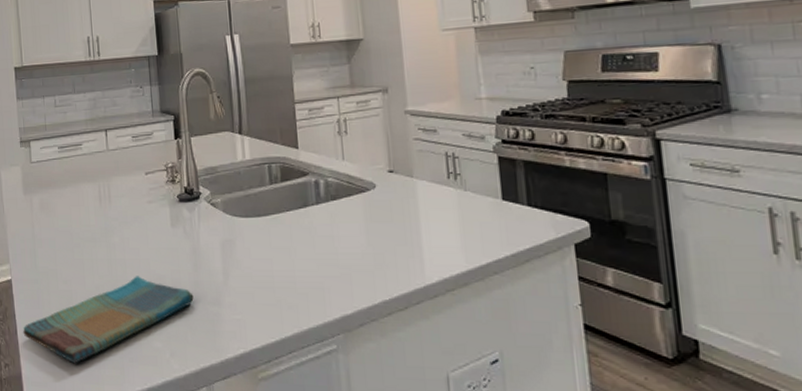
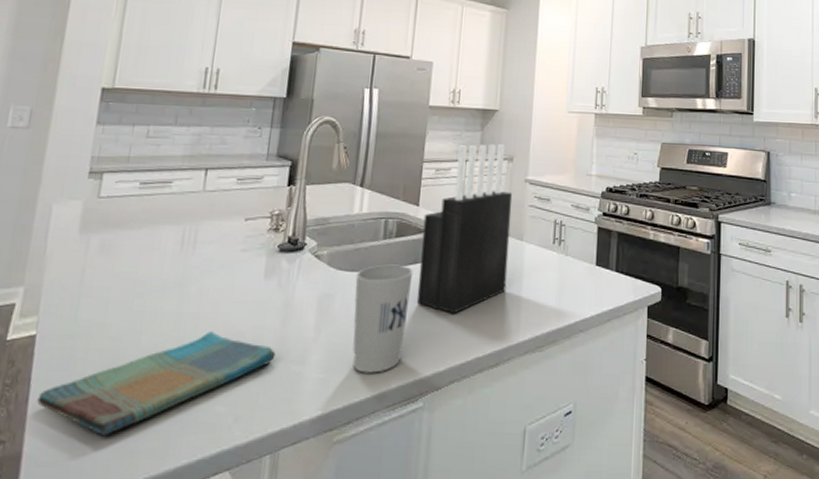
cup: none [251,209,308,315] -> present [352,264,414,373]
knife block: none [305,75,403,257] -> present [416,144,513,314]

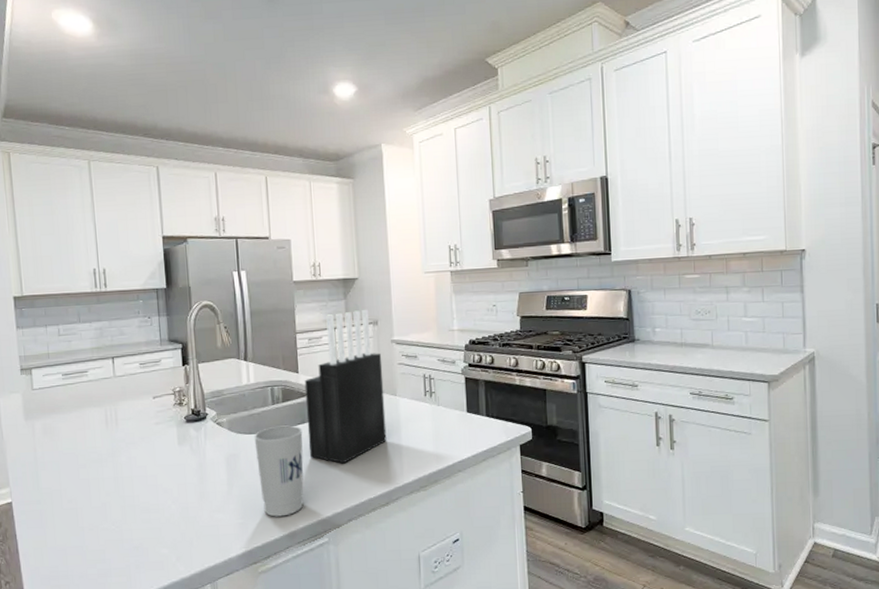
dish towel: present [37,331,276,436] -> none [25,491,199,575]

